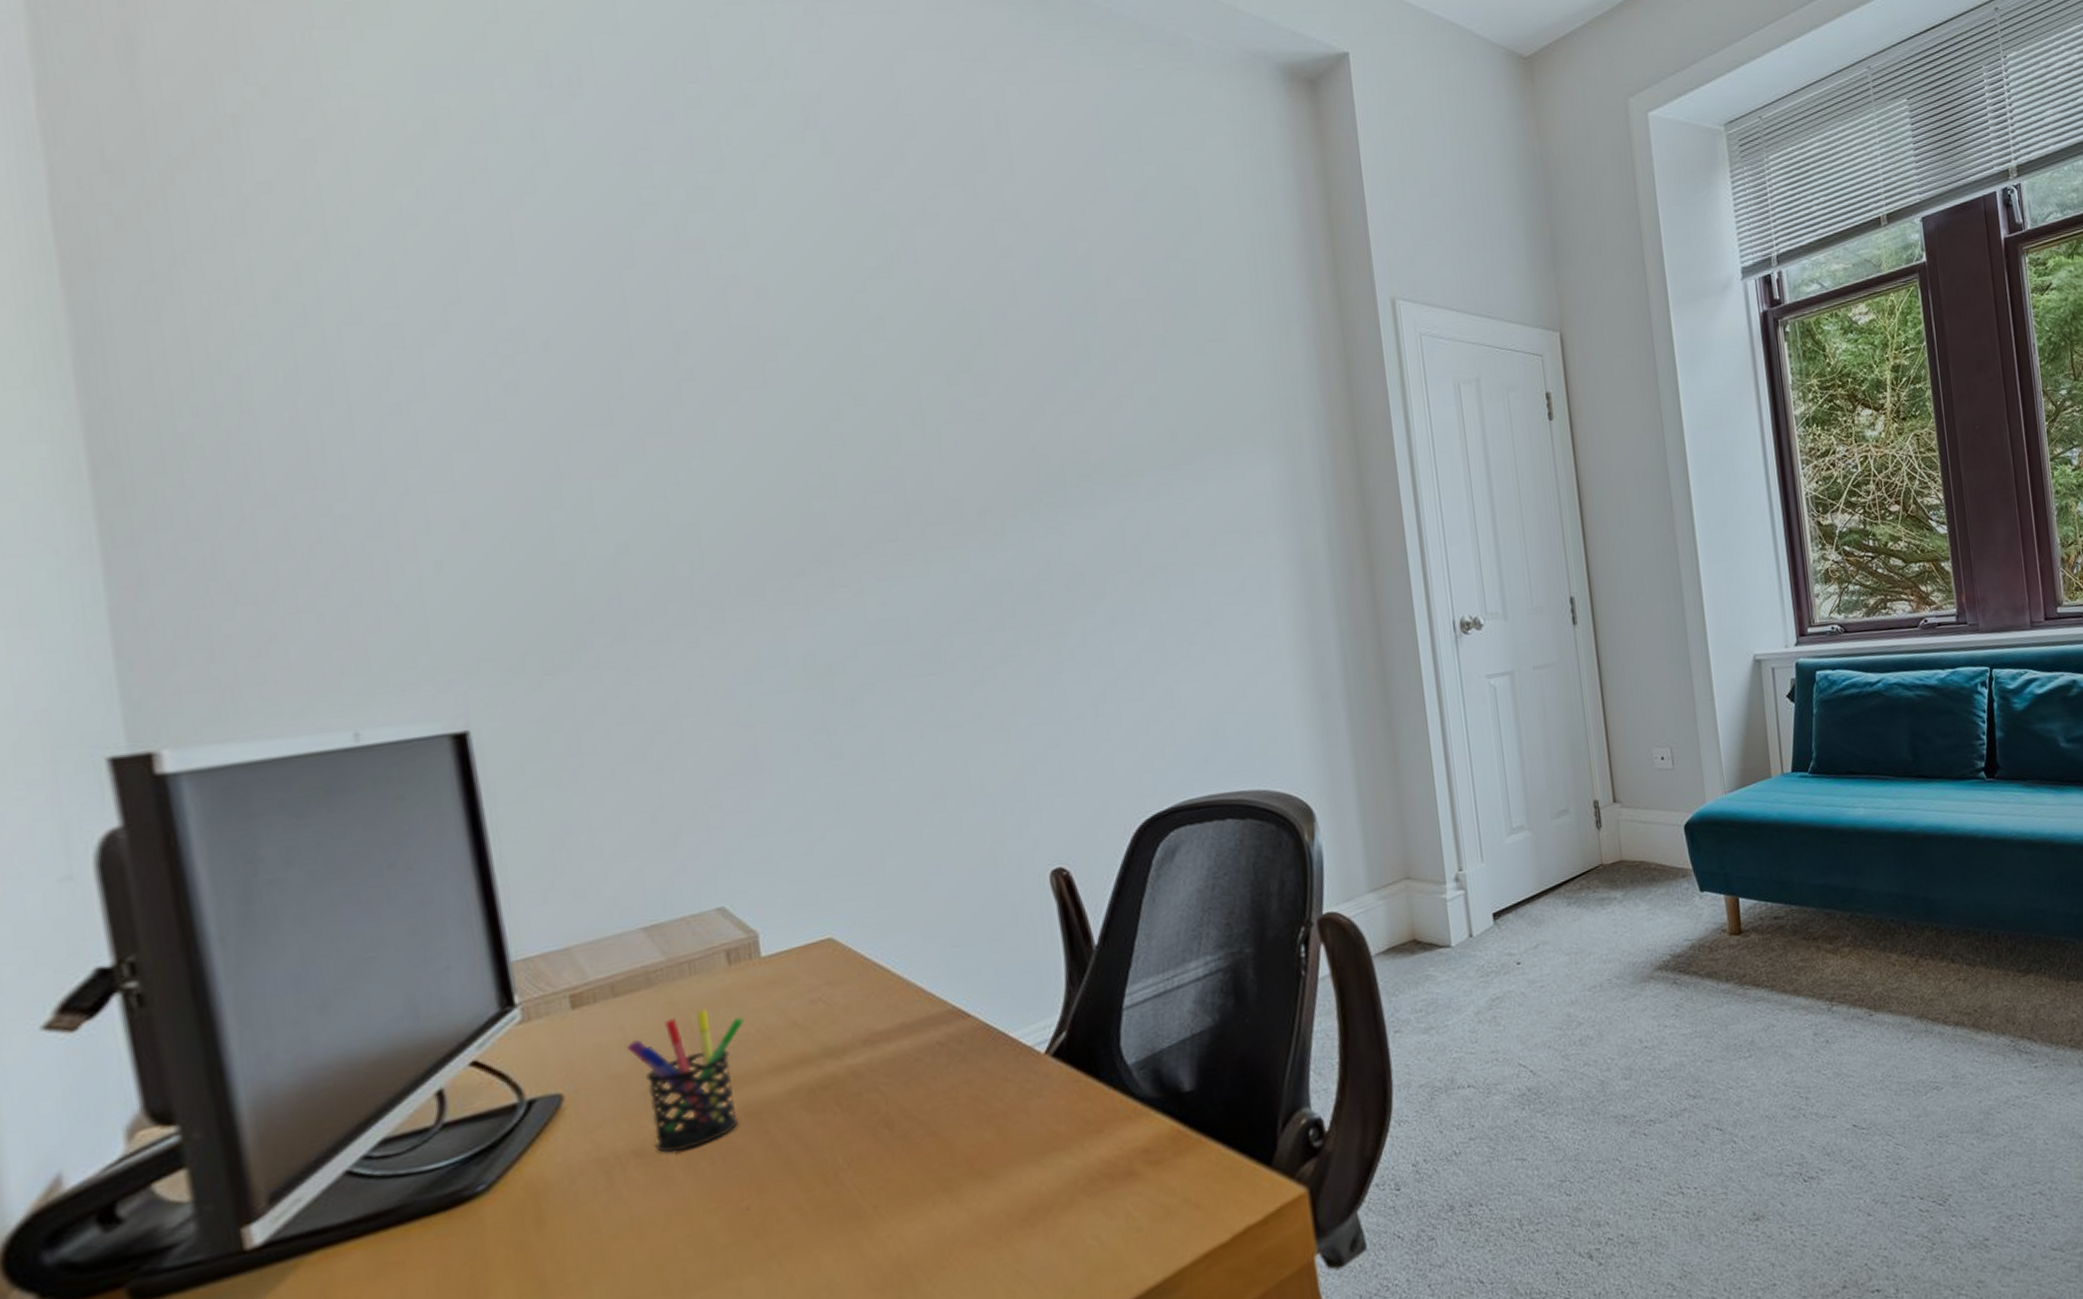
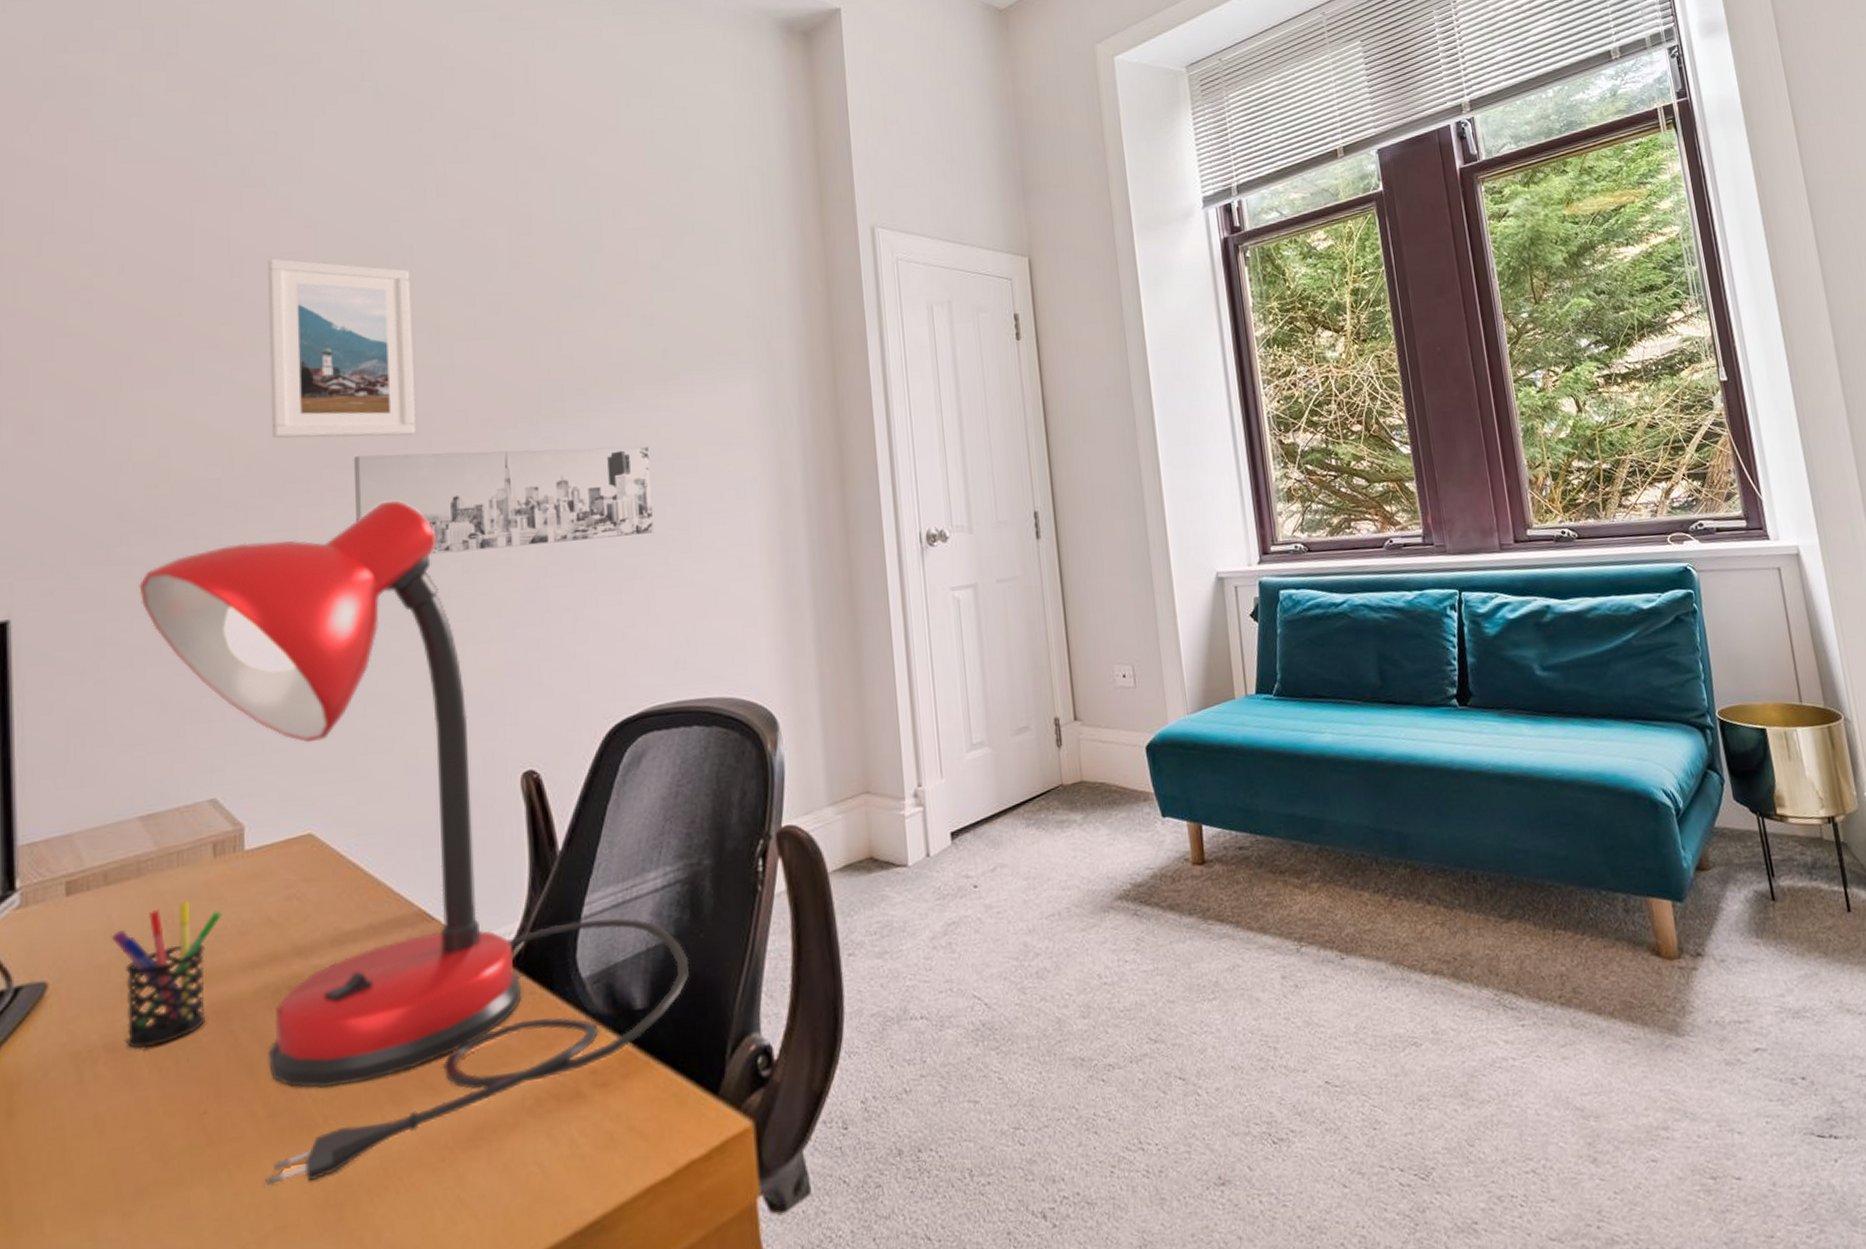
desk lamp: none [611,596,1236,1273] -> present [139,500,690,1186]
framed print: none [718,333,906,532] -> present [268,258,416,439]
wall art: none [838,536,1175,653] -> present [353,446,655,555]

